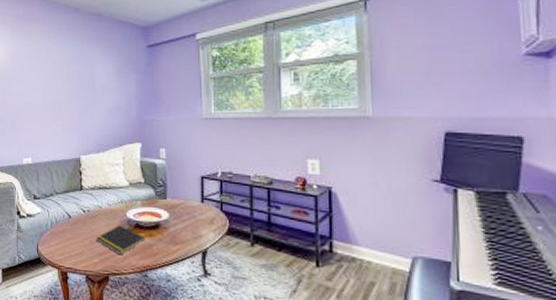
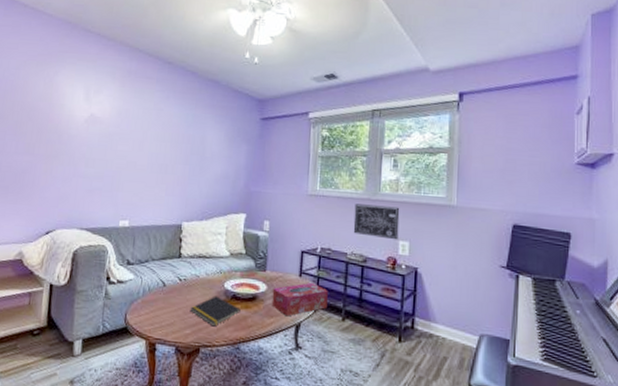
tissue box: none [175,209,233,243] -> present [271,283,328,317]
wall art: none [254,123,307,159] -> present [353,203,400,240]

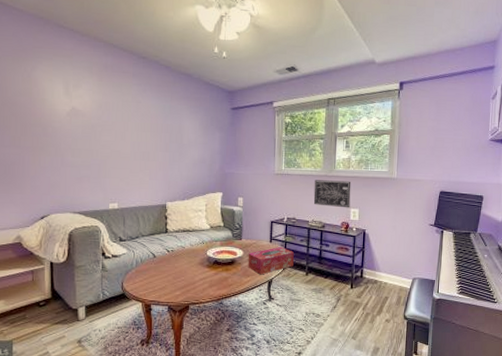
notepad: present [190,295,241,327] -> none [178,262,222,288]

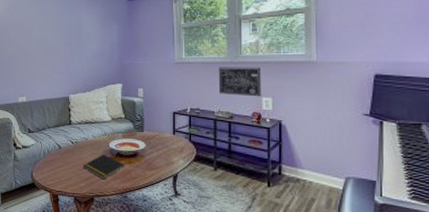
notepad: none [178,262,222,288] -> present [83,154,125,180]
tissue box: present [247,247,294,275] -> none [151,139,200,169]

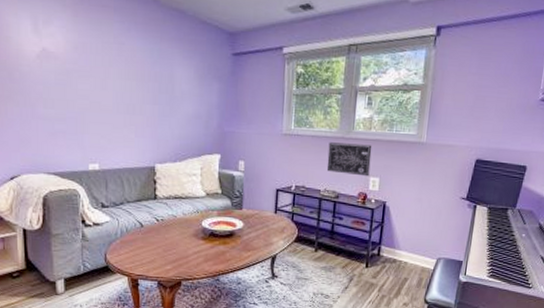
notepad: present [83,154,125,180] -> none [169,234,219,262]

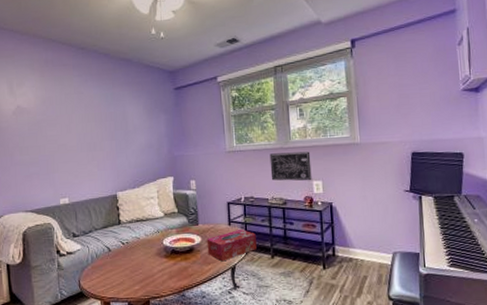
tissue box: none [248,219,302,250] -> present [206,229,257,262]

